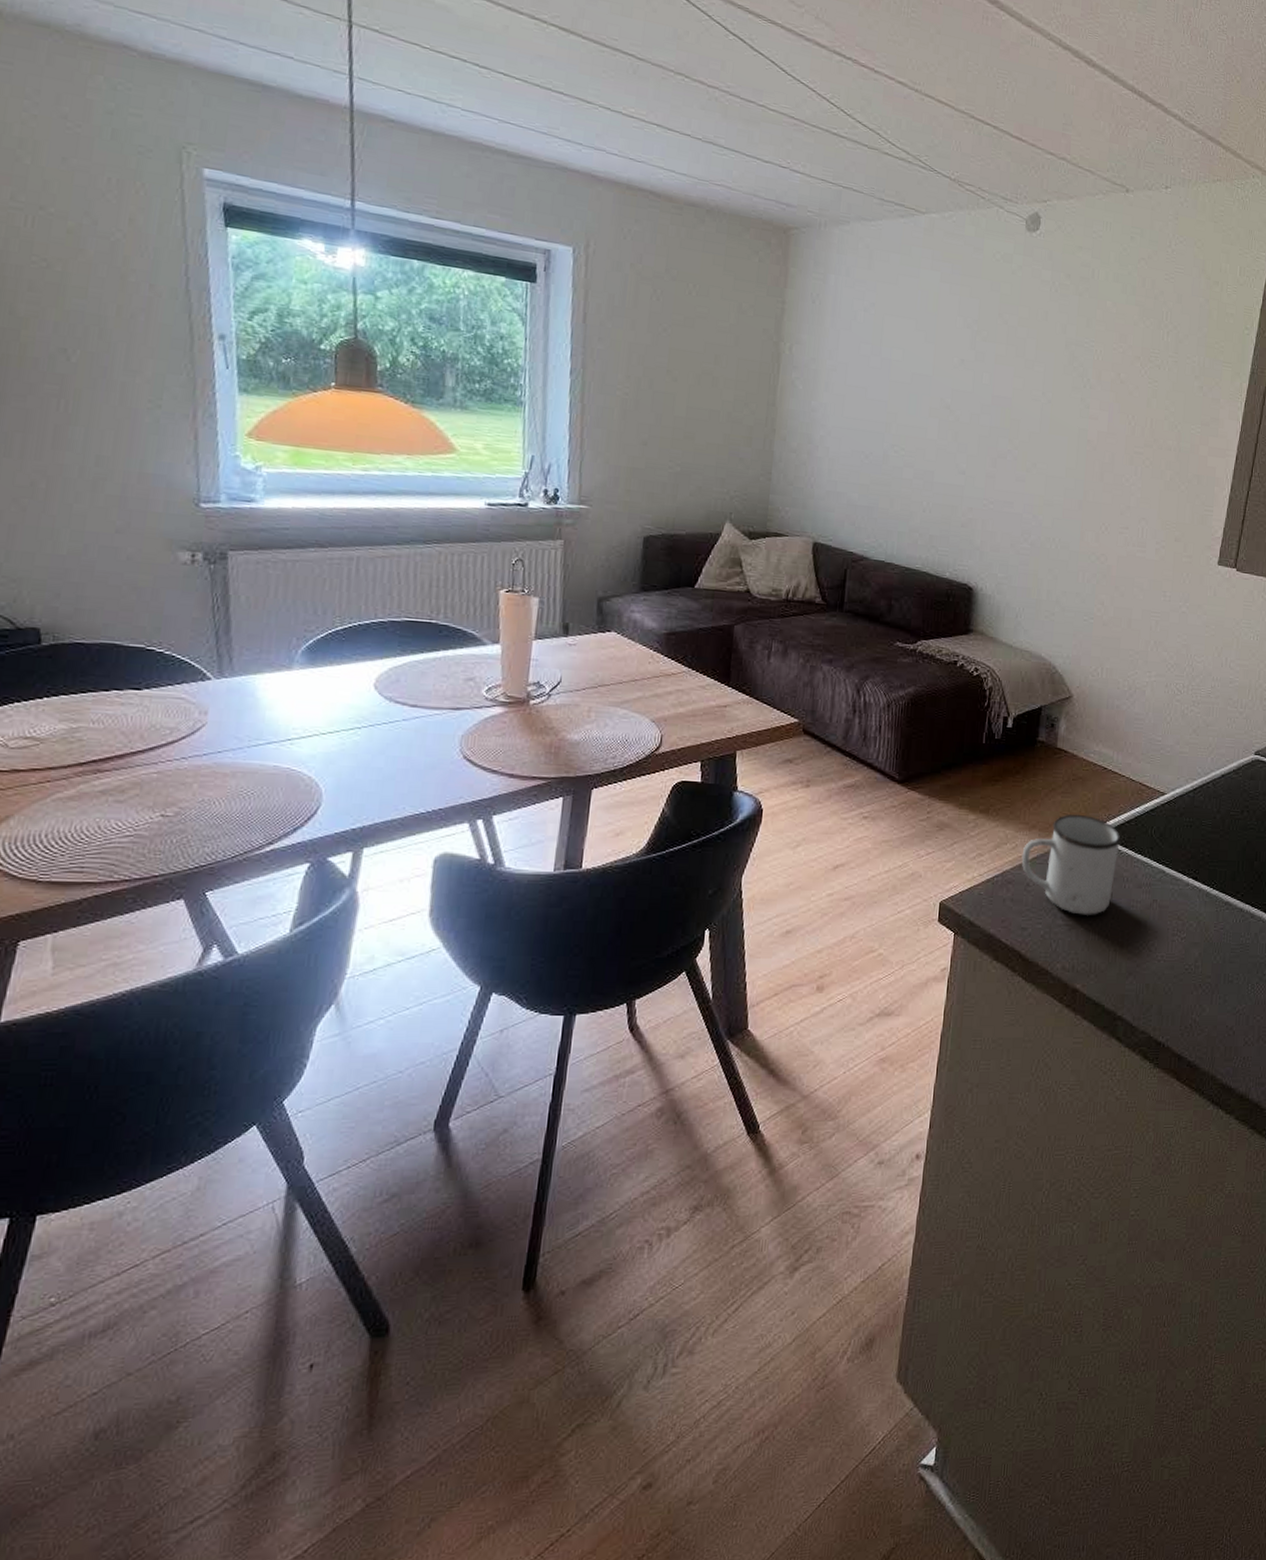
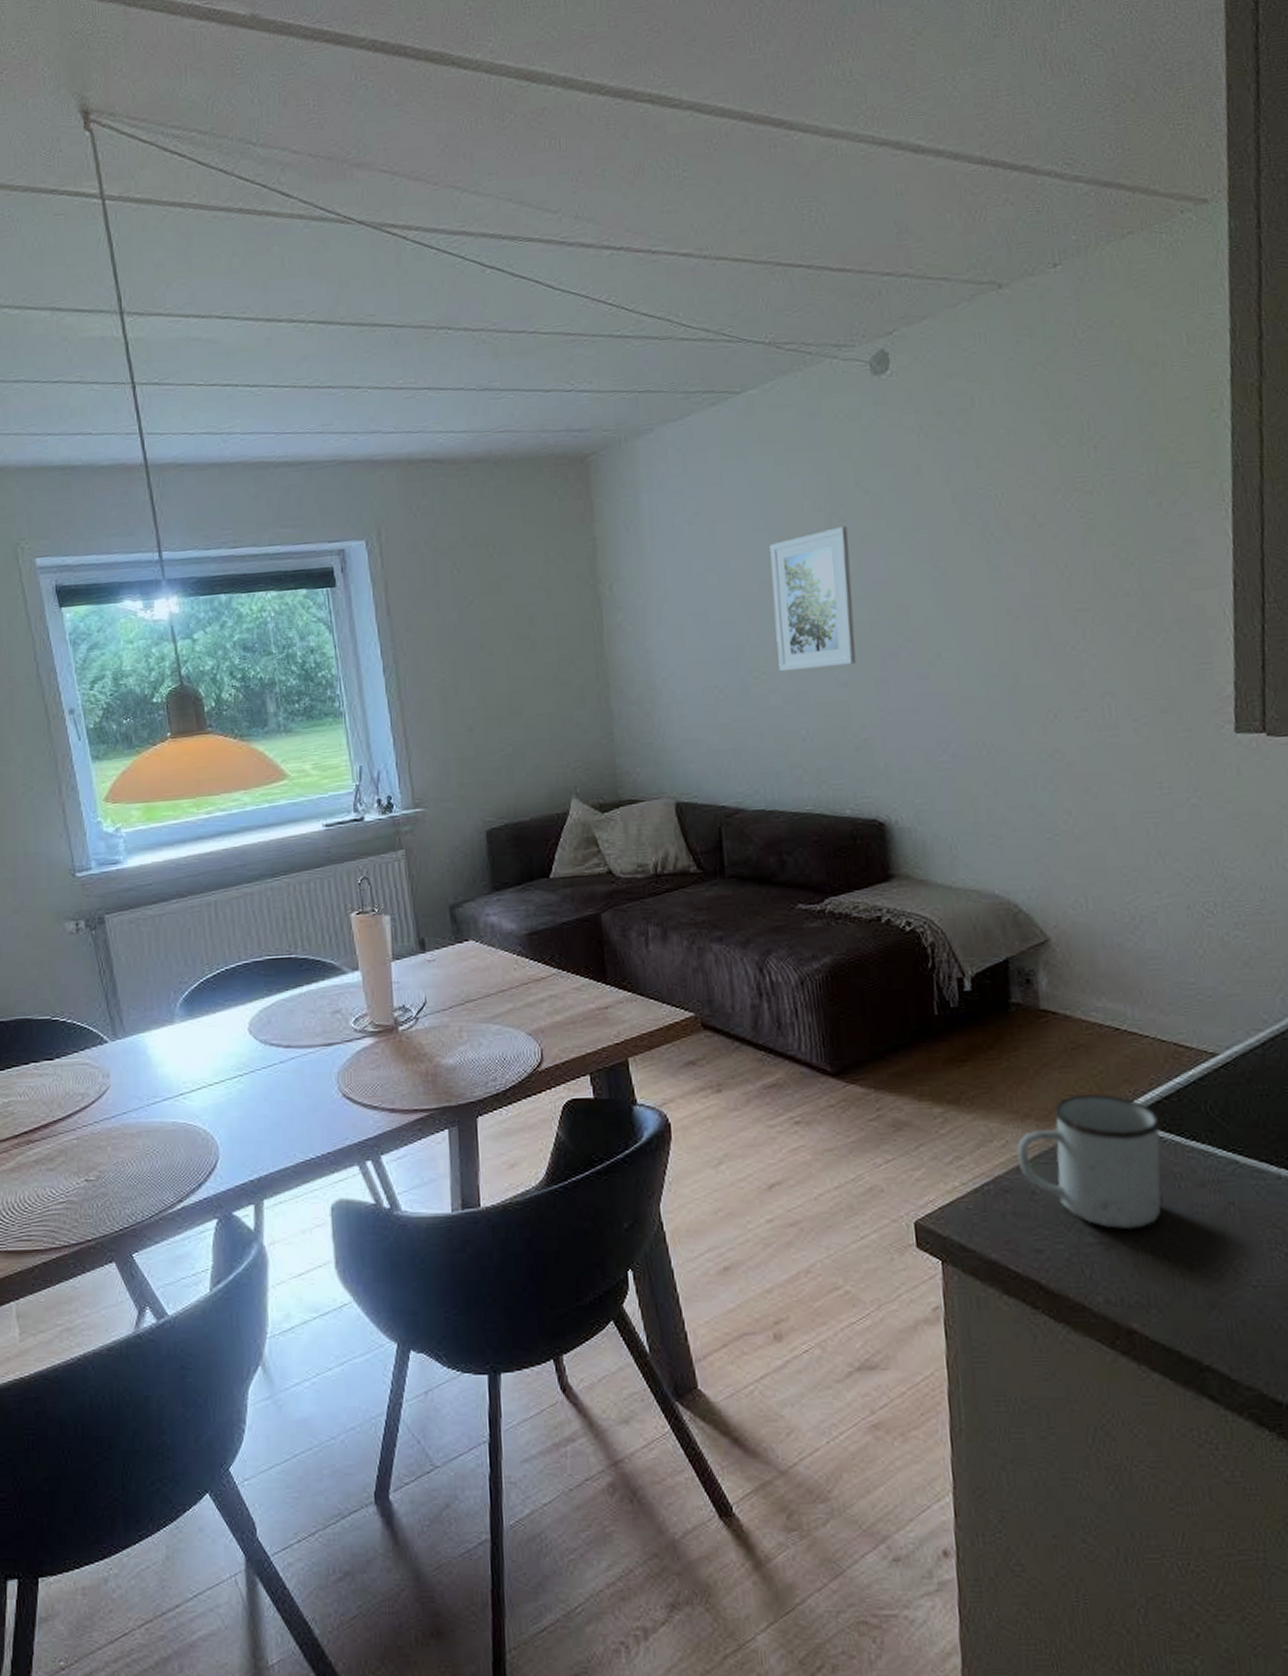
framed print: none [915,344,987,458] -> present [769,526,856,672]

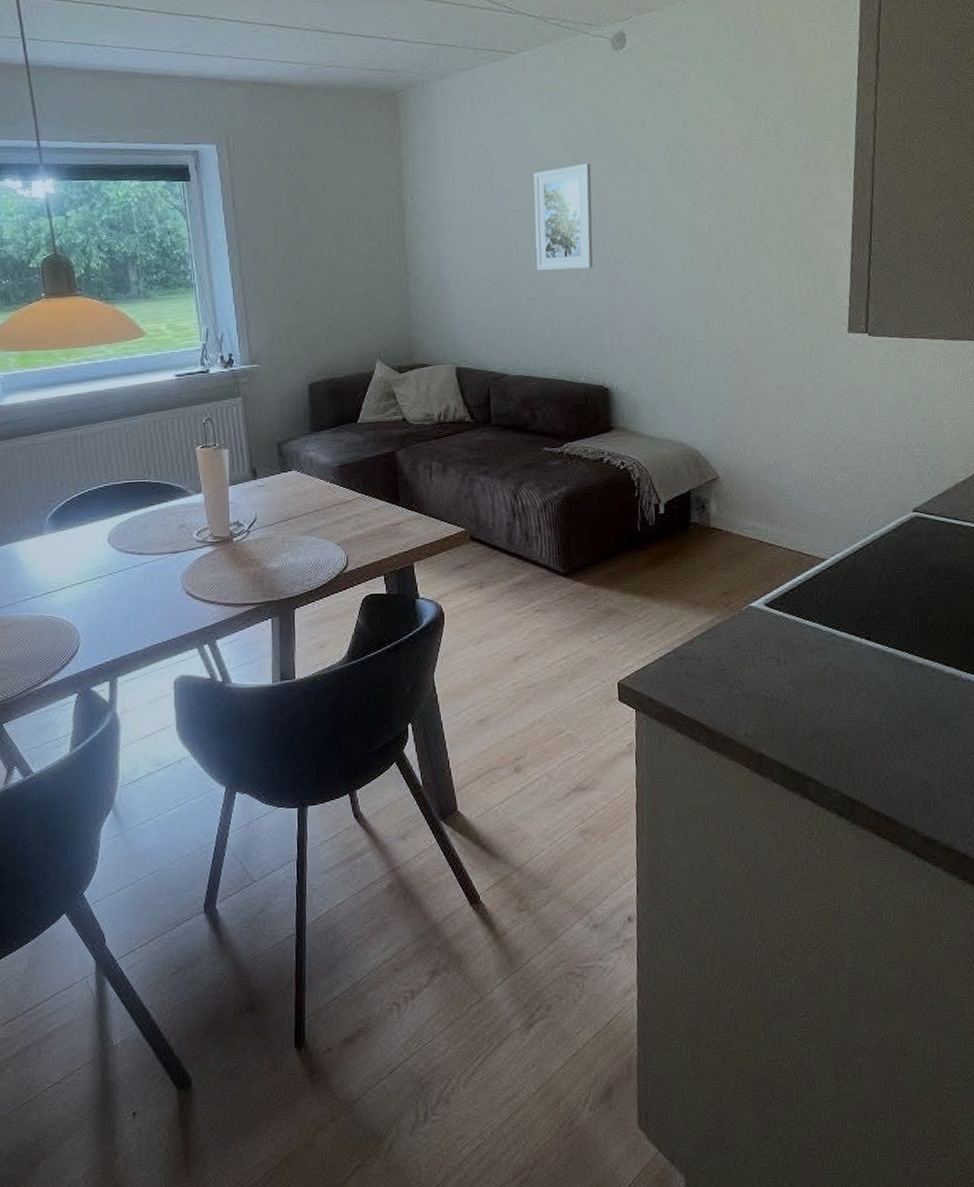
mug: present [1017,1093,1162,1229] -> none [690,587,787,683]

